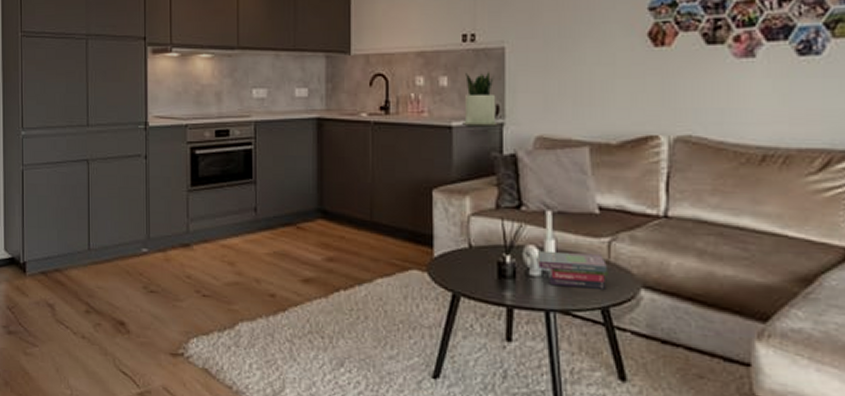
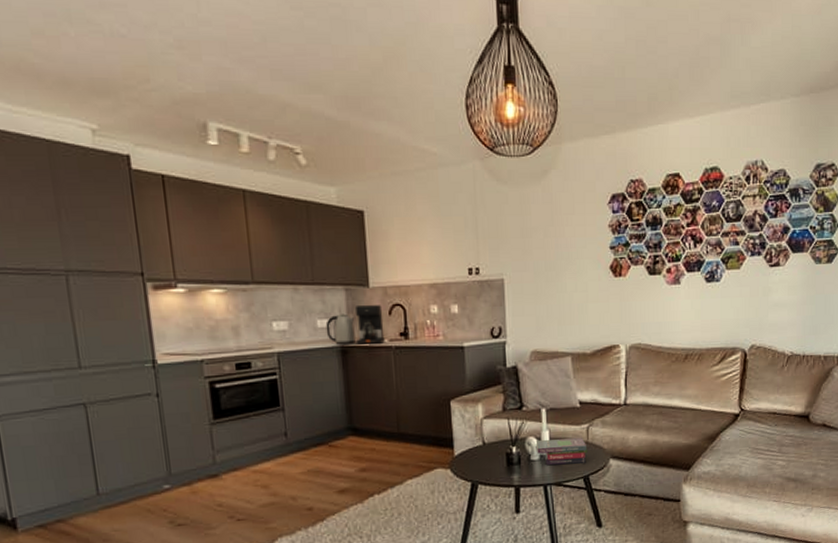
kettle: none [303,83,334,117] -> present [325,313,357,345]
coffee maker: none [332,74,363,117] -> present [354,305,385,345]
planter: present [462,72,498,127] -> none [472,300,501,346]

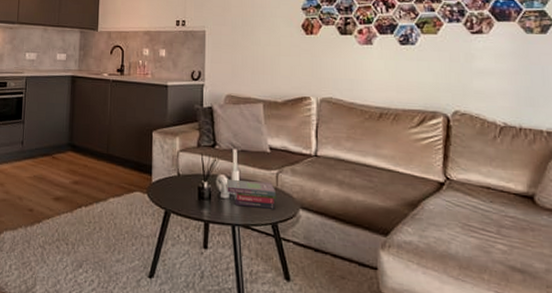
kettle: present [325,313,357,345] -> none [62,50,84,76]
coffee maker: present [354,305,385,345] -> none [83,45,106,76]

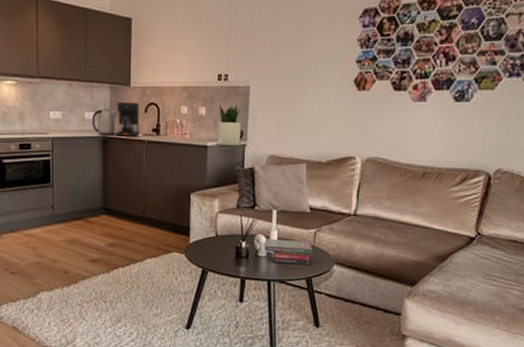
kettle: none [62,50,84,76] -> present [92,108,116,136]
coffee maker: none [83,45,106,76] -> present [115,102,140,137]
planter: none [175,47,200,87] -> present [215,104,242,147]

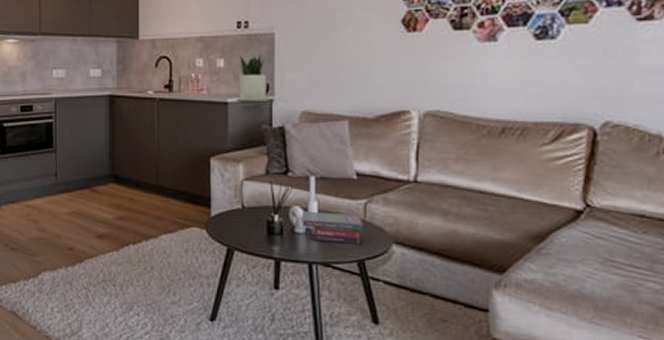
kettle: present [92,108,116,136] -> none [97,64,124,94]
coffee maker: present [115,102,140,137] -> none [123,57,150,95]

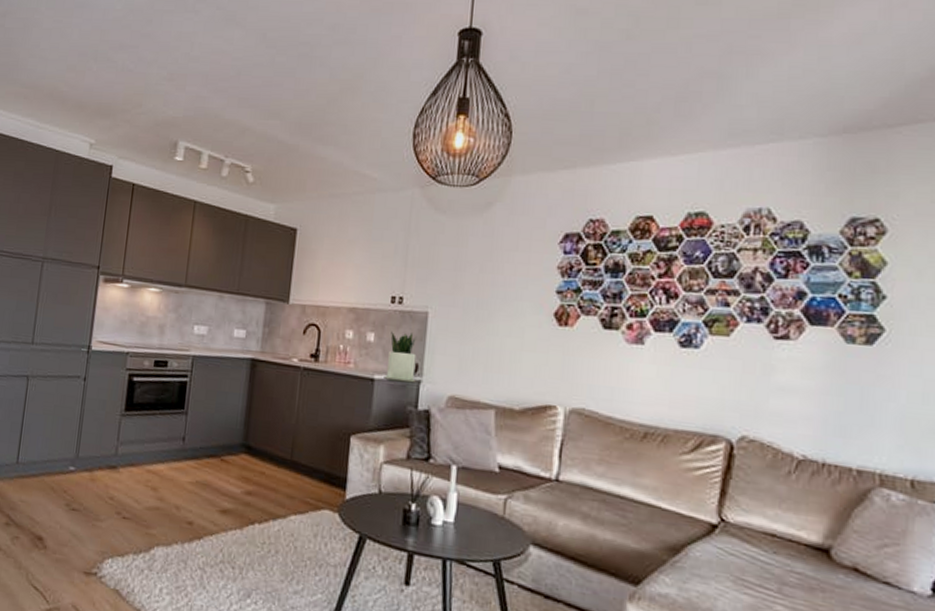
books: present [301,210,364,245] -> none [439,501,503,543]

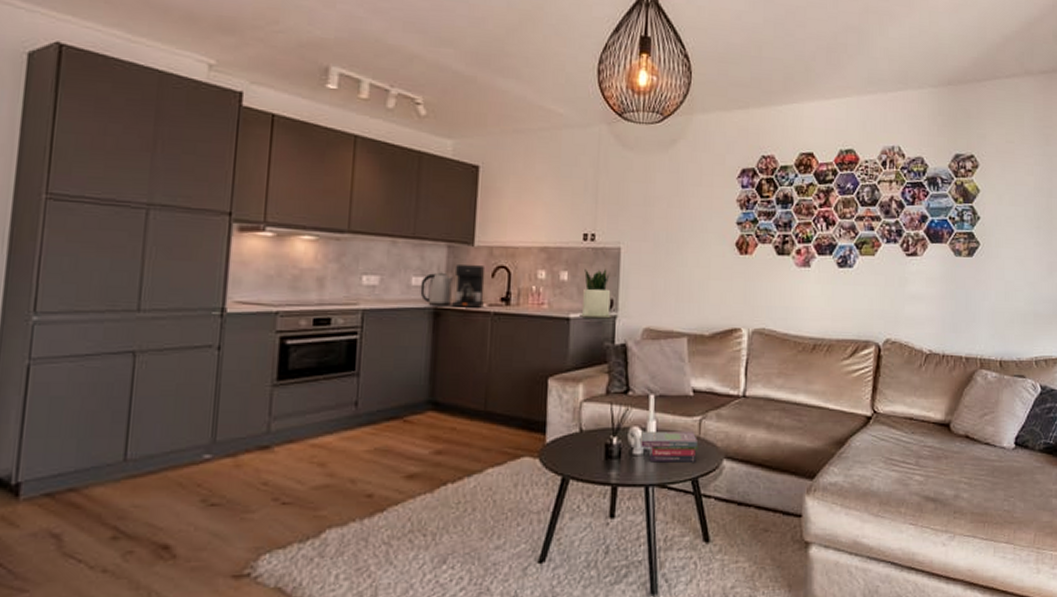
kettle: none [240,326,269,359] -> present [420,272,453,307]
coffee maker: none [266,320,298,362] -> present [451,265,486,308]
books: none [439,501,503,543] -> present [640,431,699,463]

